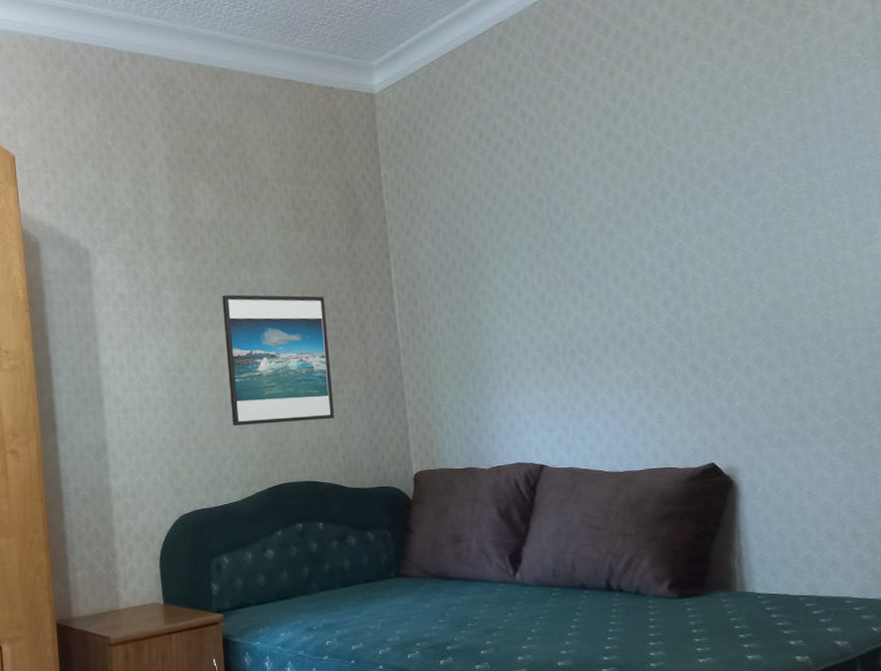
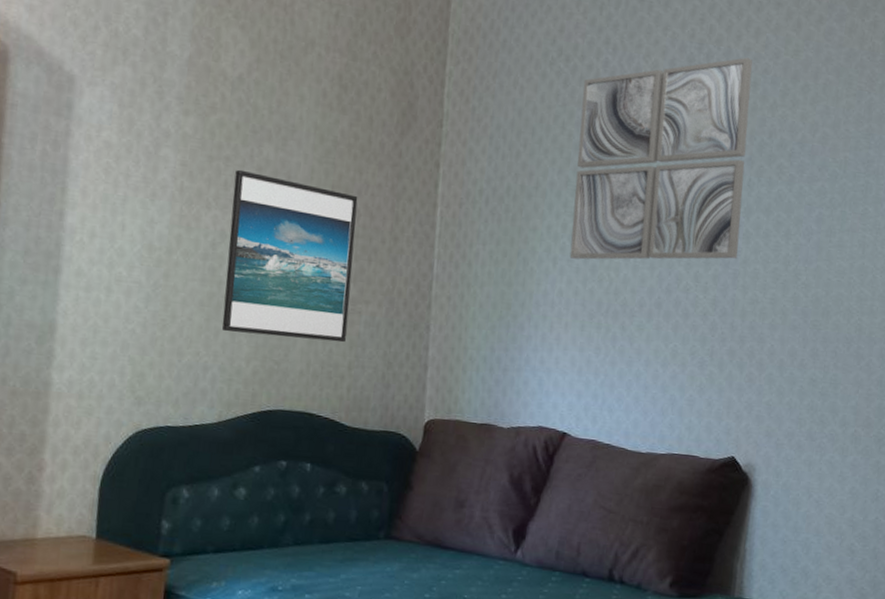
wall art: none [507,95,685,312] -> present [569,57,753,260]

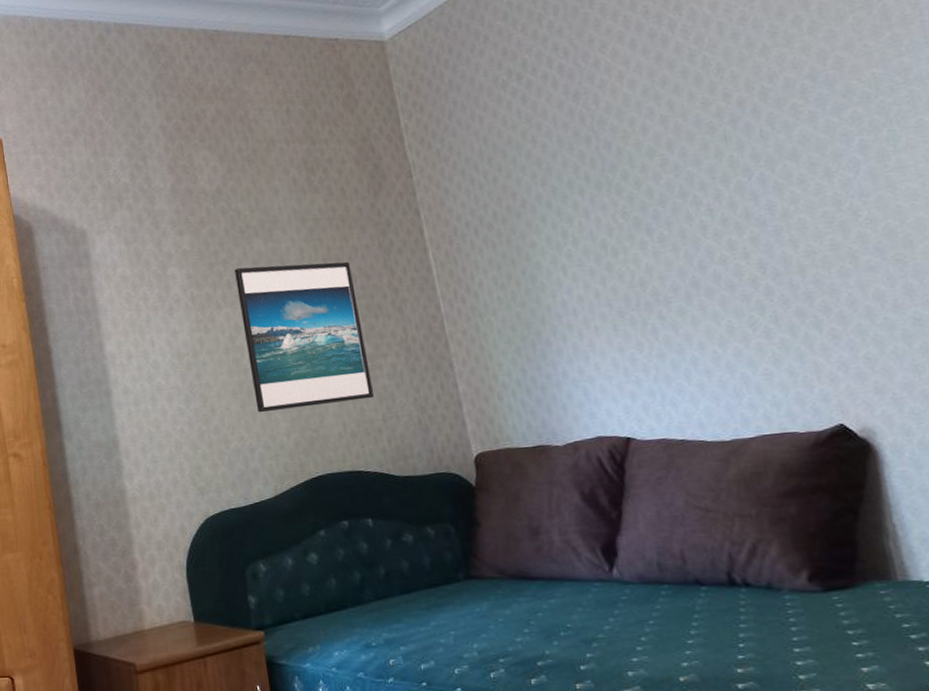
wall art: present [569,57,753,260] -> none [542,12,774,263]

